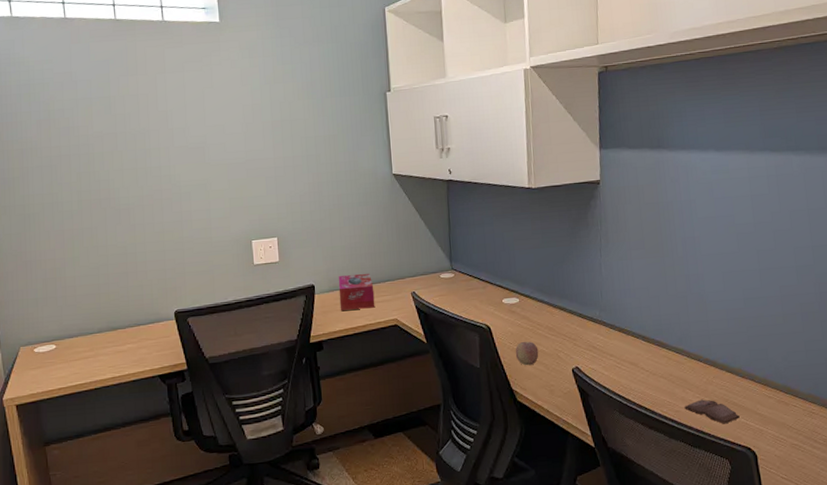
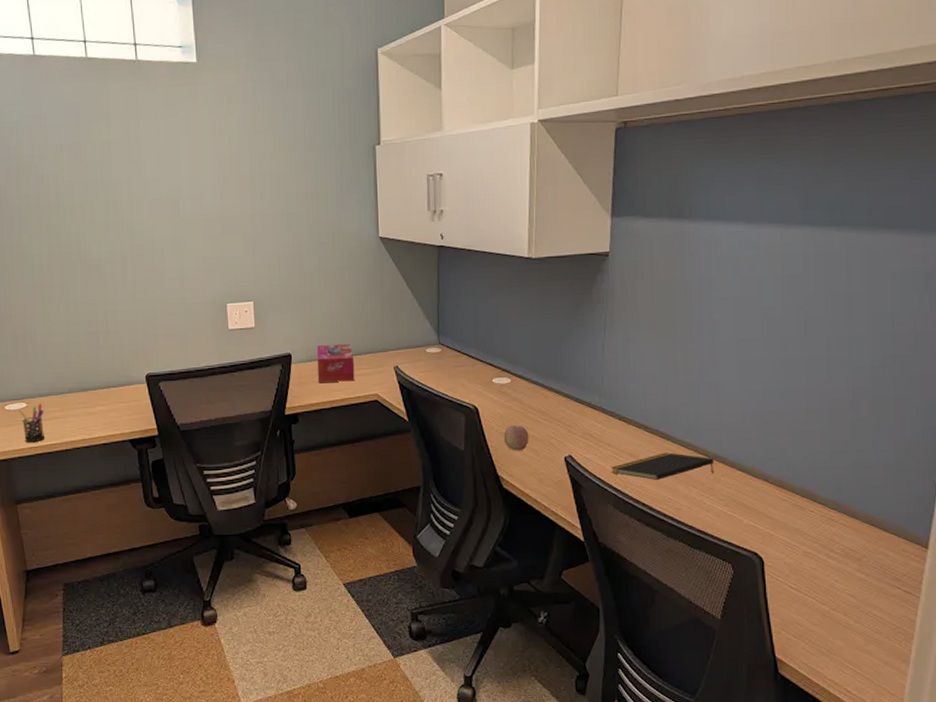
pen holder: none [47,344,75,384] -> present [18,403,45,443]
notepad: none [614,359,706,386] -> present [611,452,715,480]
book: present [684,399,740,424] -> none [687,498,748,526]

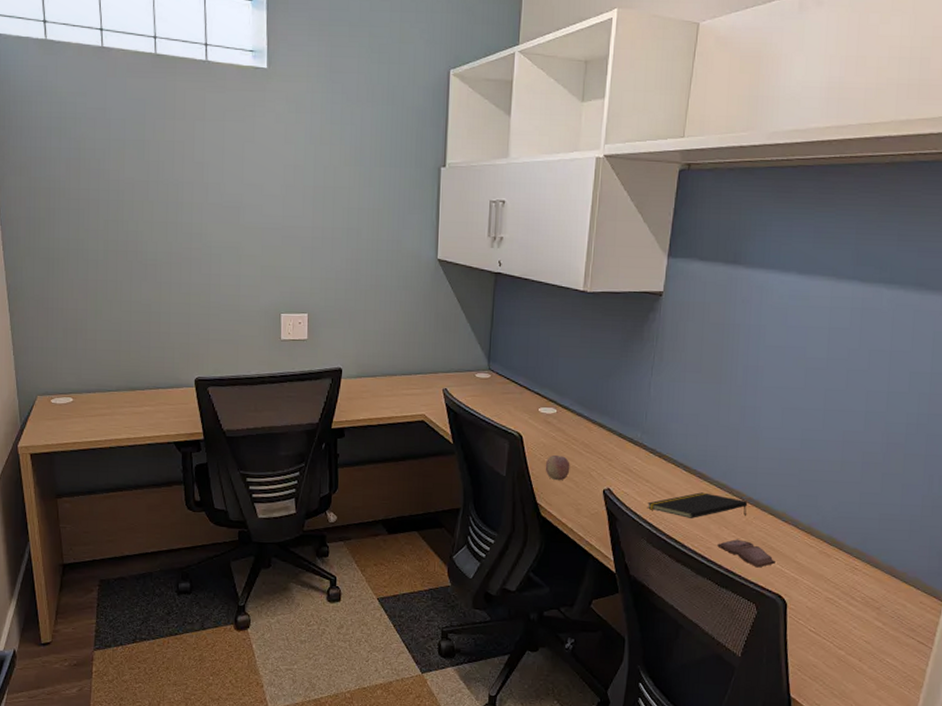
pen holder: present [18,403,45,443] -> none [64,399,91,438]
tissue box: present [316,343,355,382] -> none [366,362,404,400]
book: none [687,498,748,526] -> present [717,539,775,568]

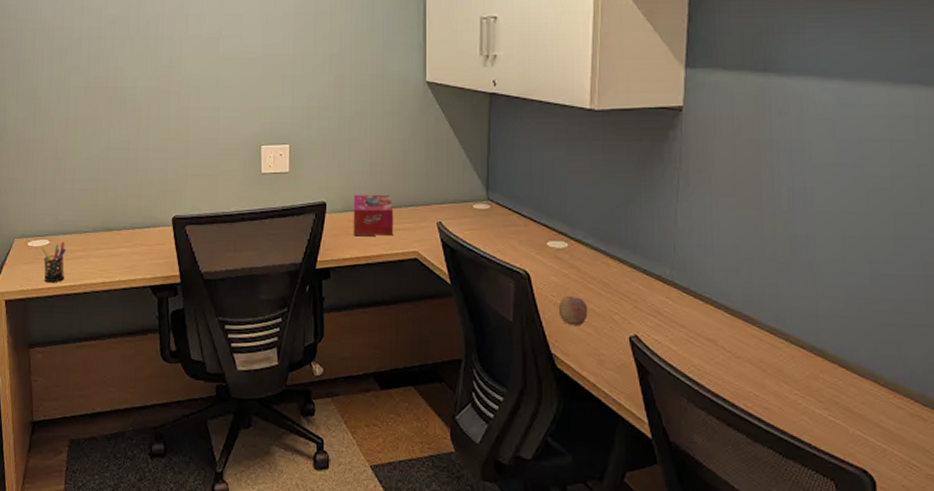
pen holder: none [64,399,91,438] -> present [40,241,67,283]
tissue box: none [366,362,404,400] -> present [353,194,394,236]
notepad: present [647,492,748,518] -> none [684,339,811,372]
book: present [717,539,775,568] -> none [777,398,854,434]

